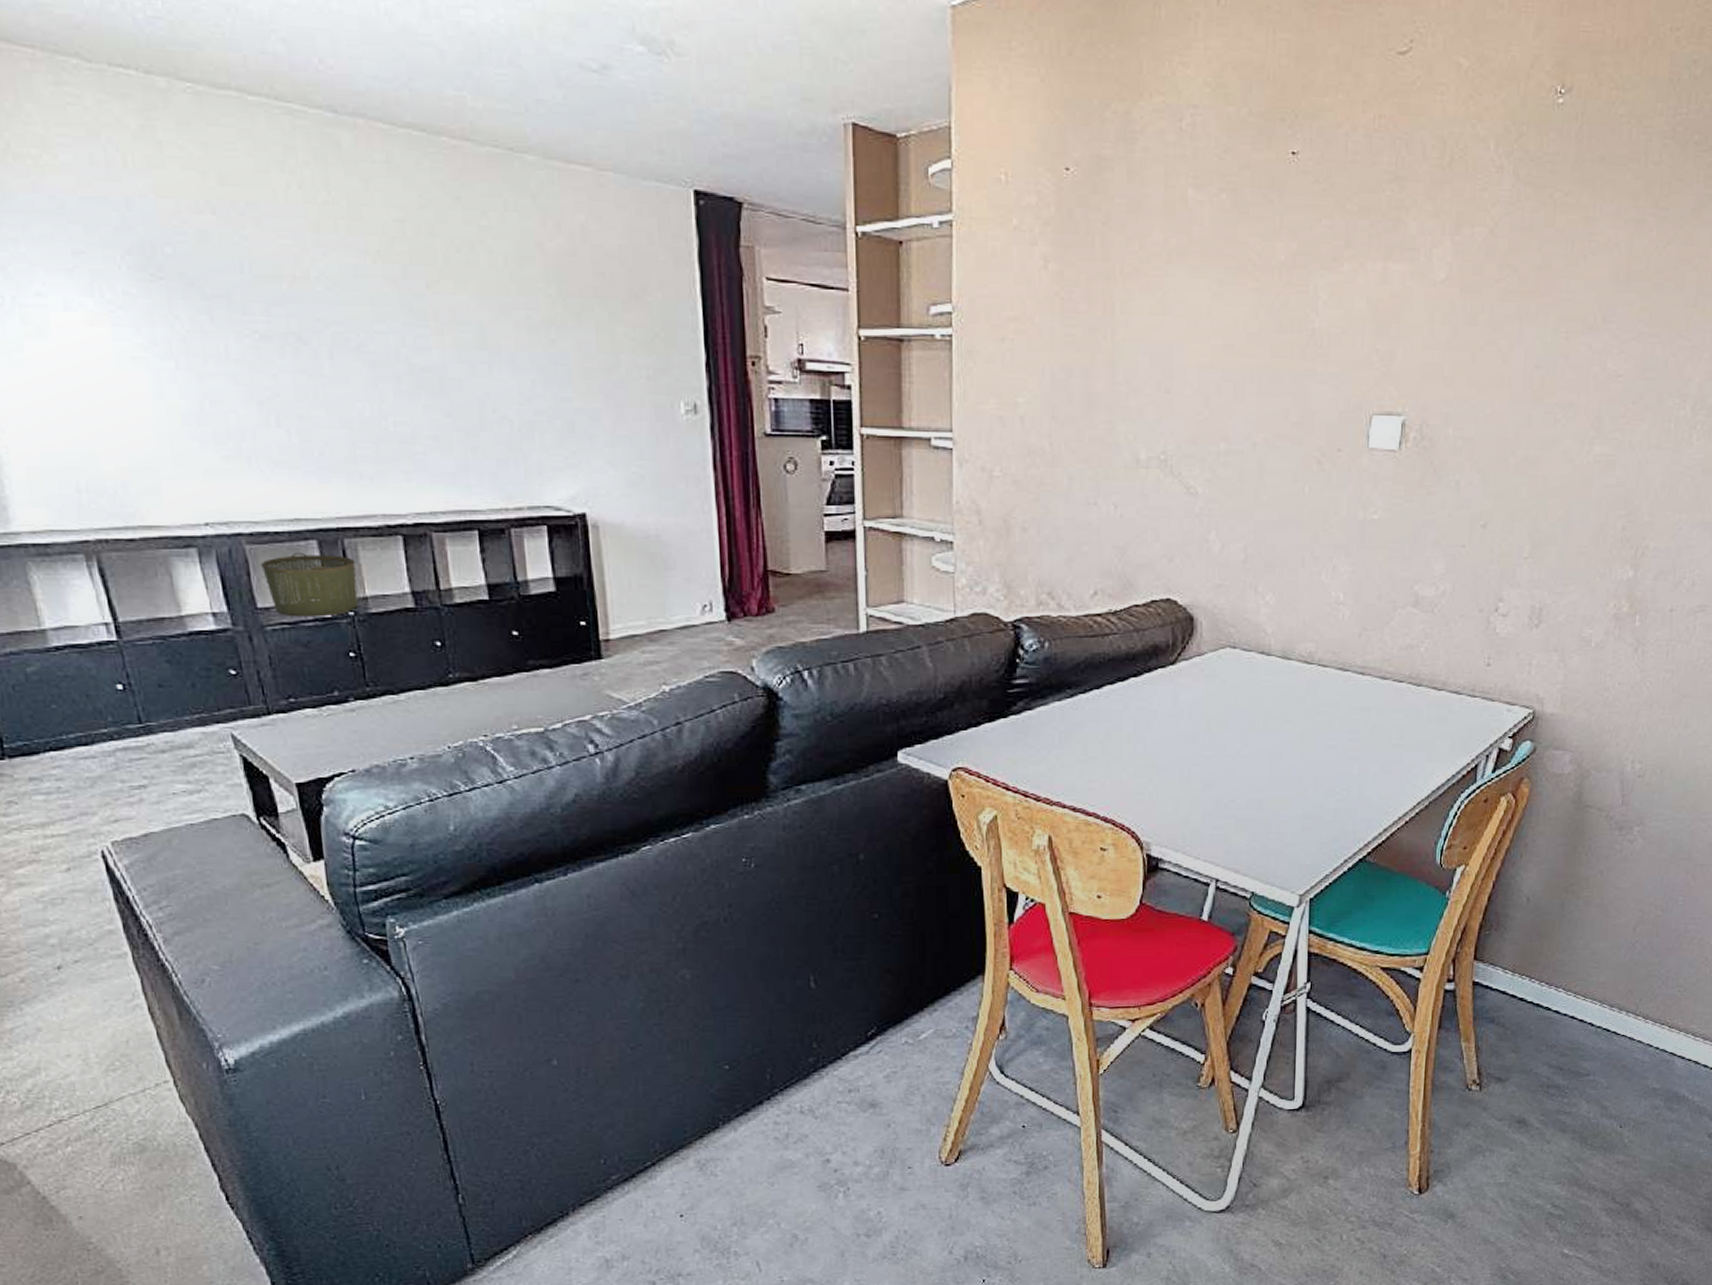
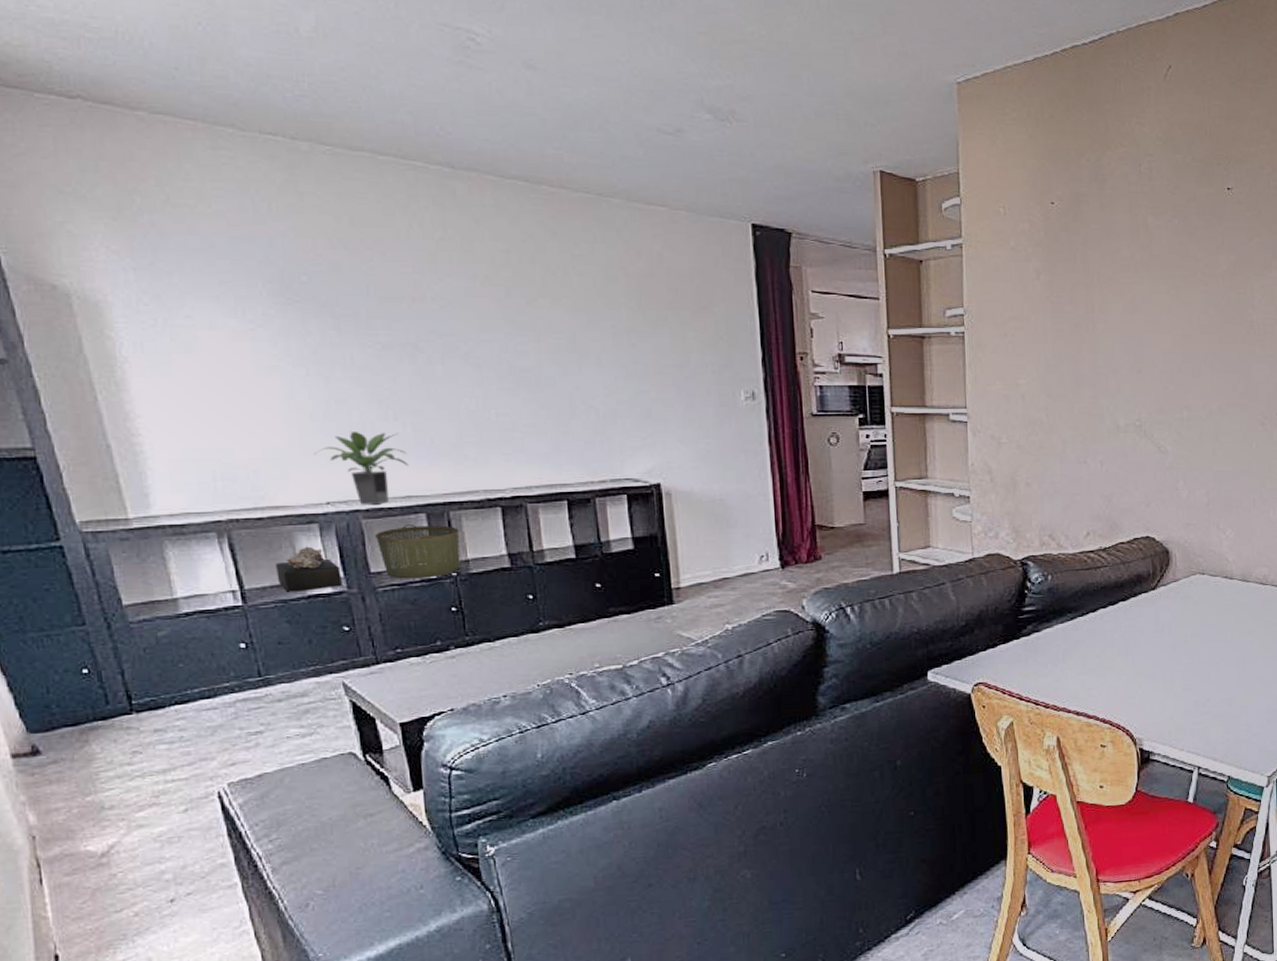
decorative box: none [151,574,226,627] -> present [276,546,342,592]
potted plant: none [189,438,297,528] -> present [315,431,409,505]

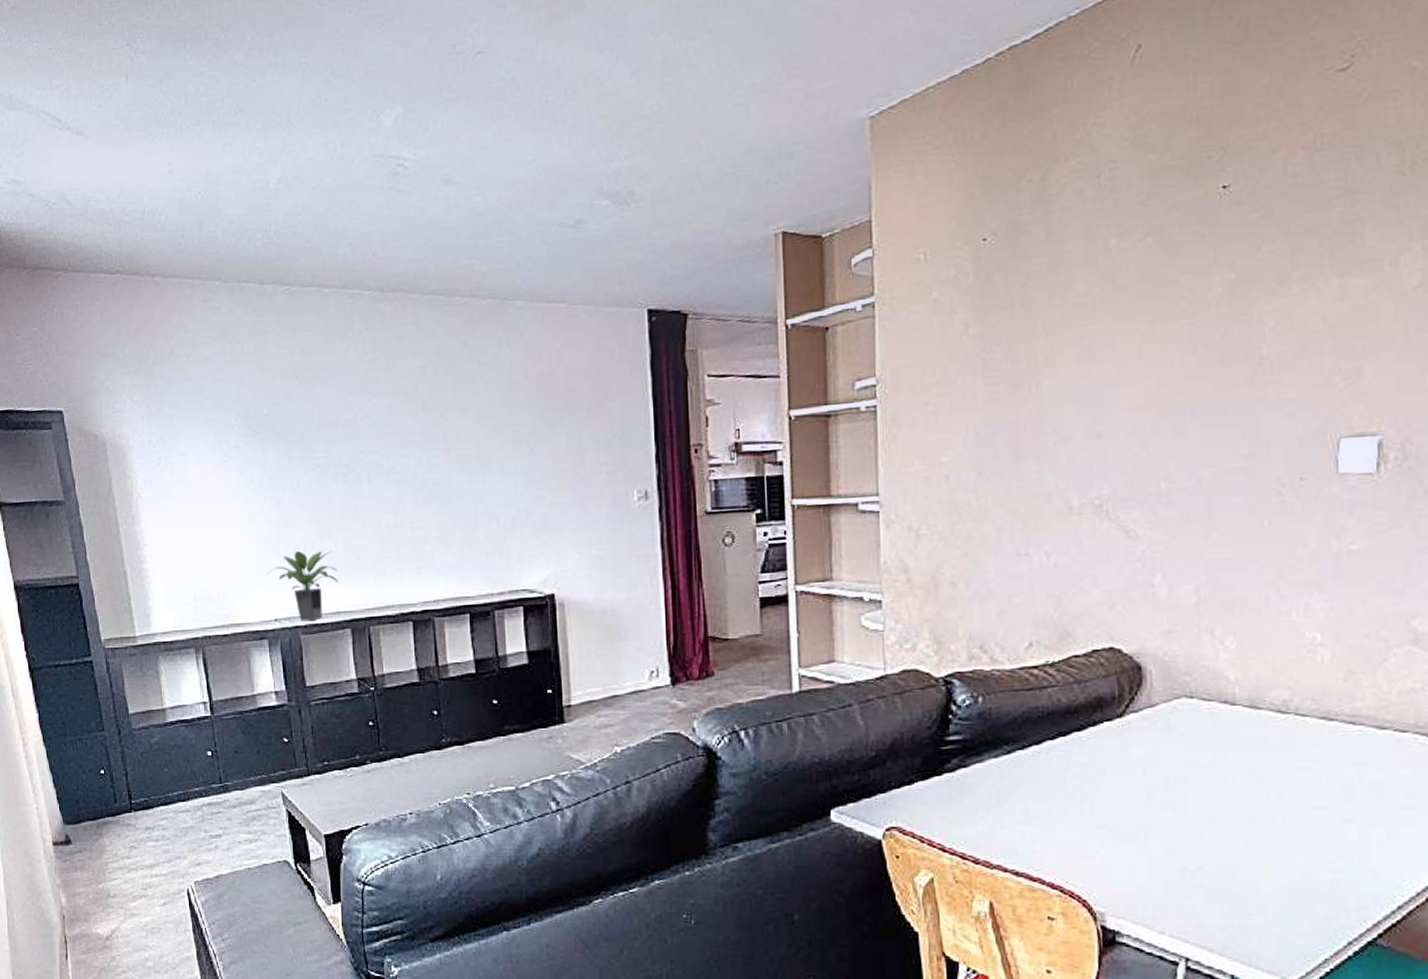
decorative box: present [276,546,342,592] -> none [236,661,284,704]
basket: present [374,523,461,579] -> none [310,639,378,693]

